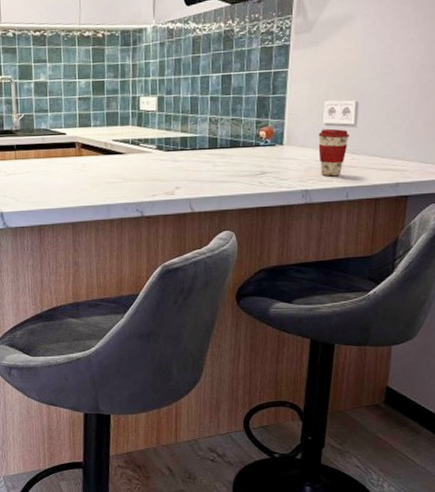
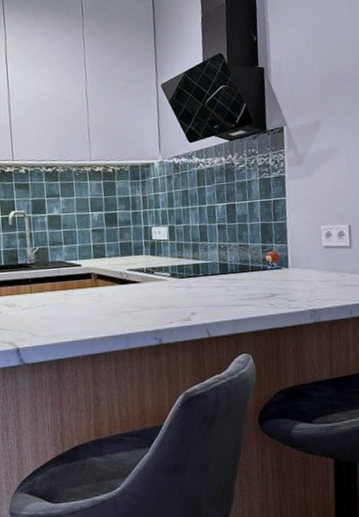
coffee cup: present [318,128,350,177] -> none [318,250,347,296]

